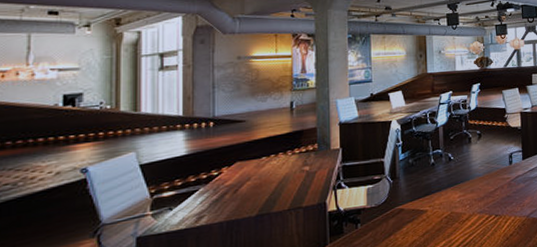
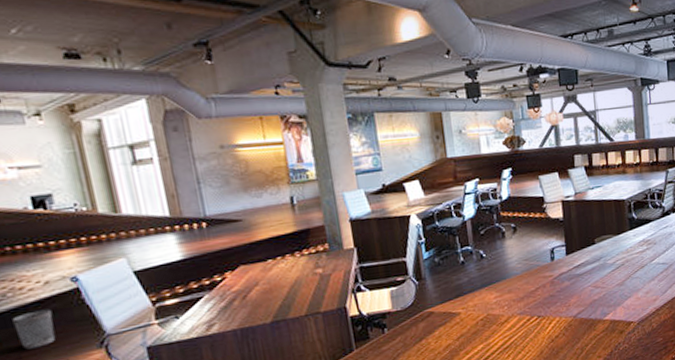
wastebasket: none [16,198,56,238] -> present [12,309,55,350]

